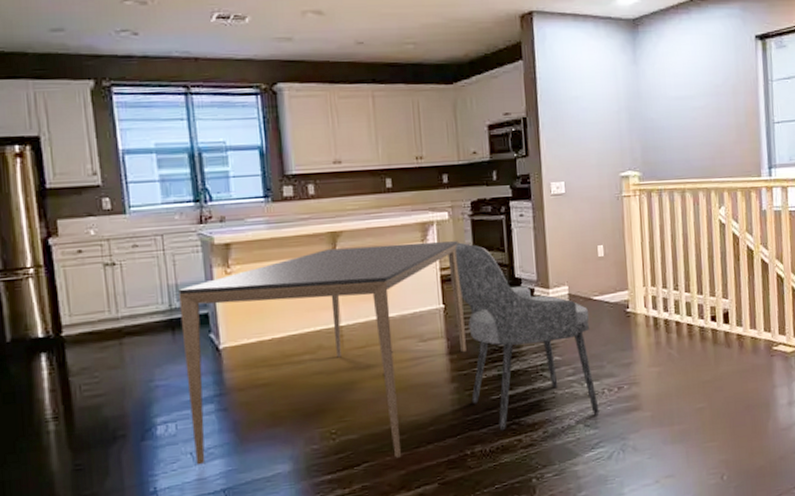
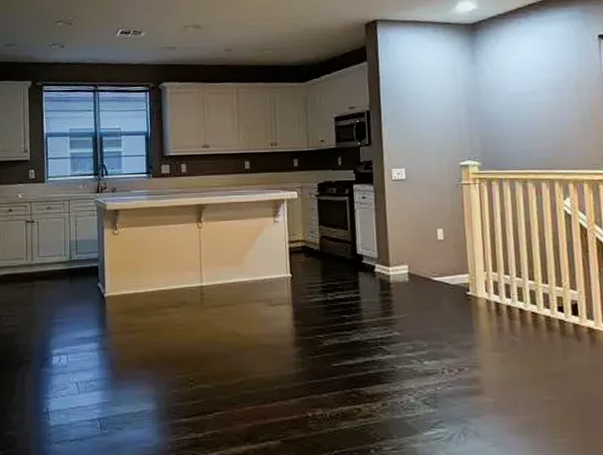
dining table: present [178,241,466,465] -> none [77,217,310,411]
dining chair: present [454,242,600,431] -> none [302,219,439,398]

